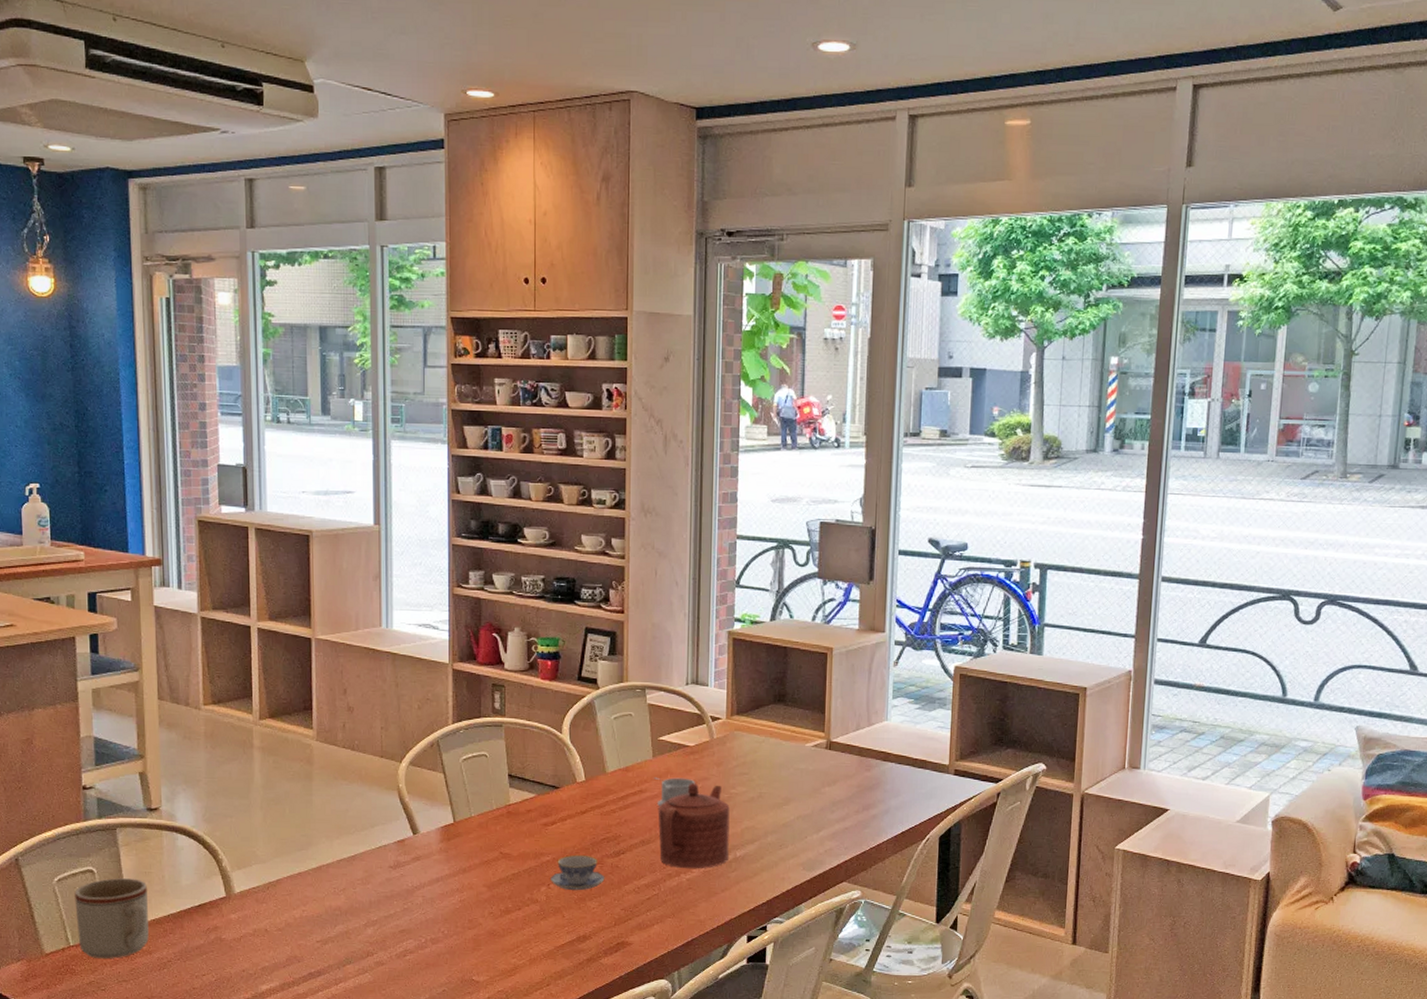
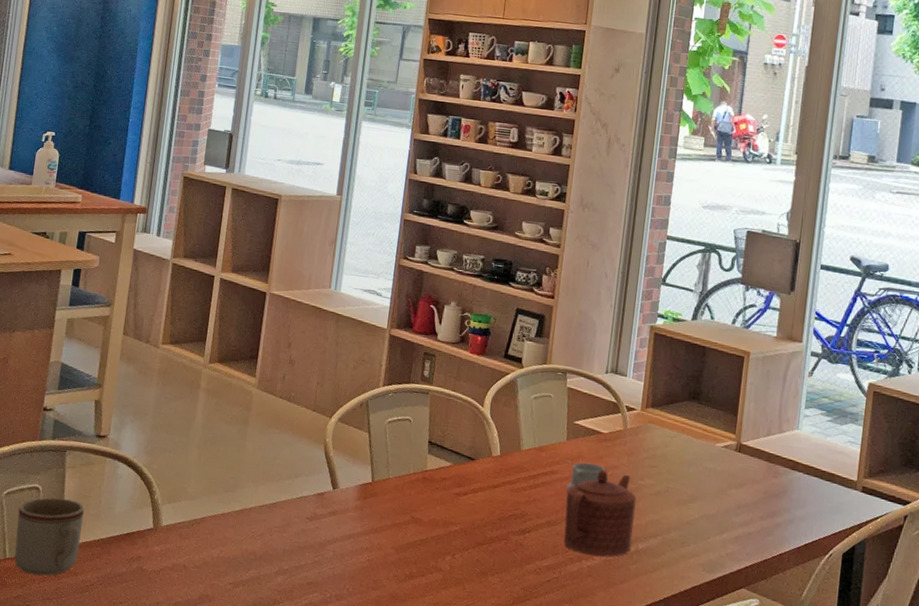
teacup: present [551,854,605,891] -> none [456,527,509,565]

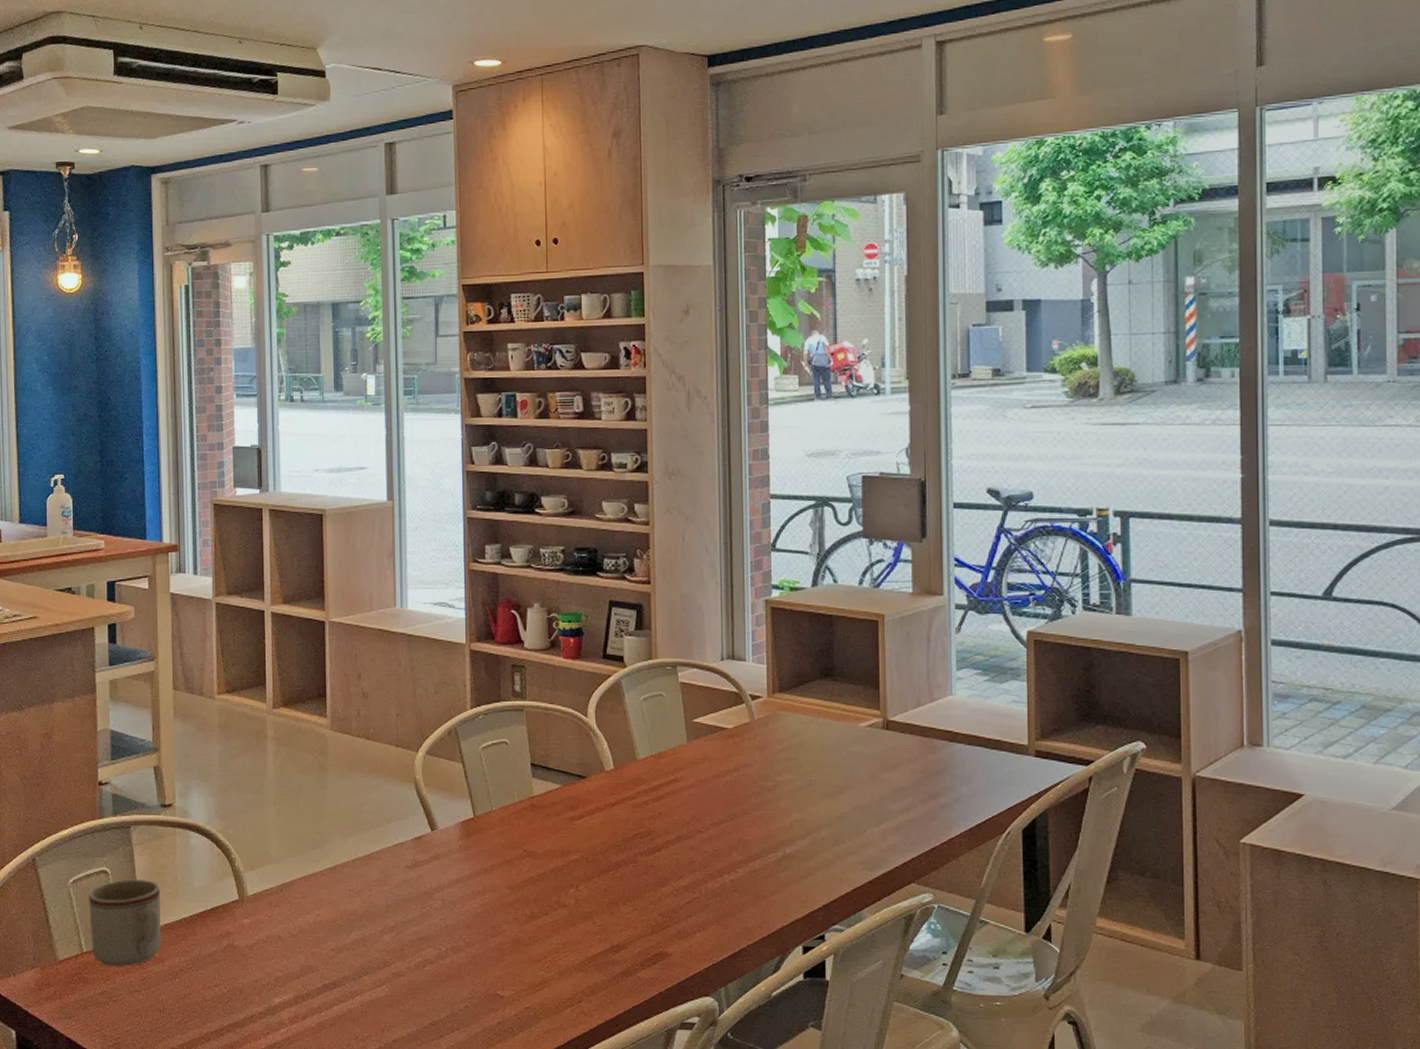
teapot: present [564,469,637,557] -> none [695,770,777,869]
teacup: present [566,460,605,489] -> none [690,764,735,796]

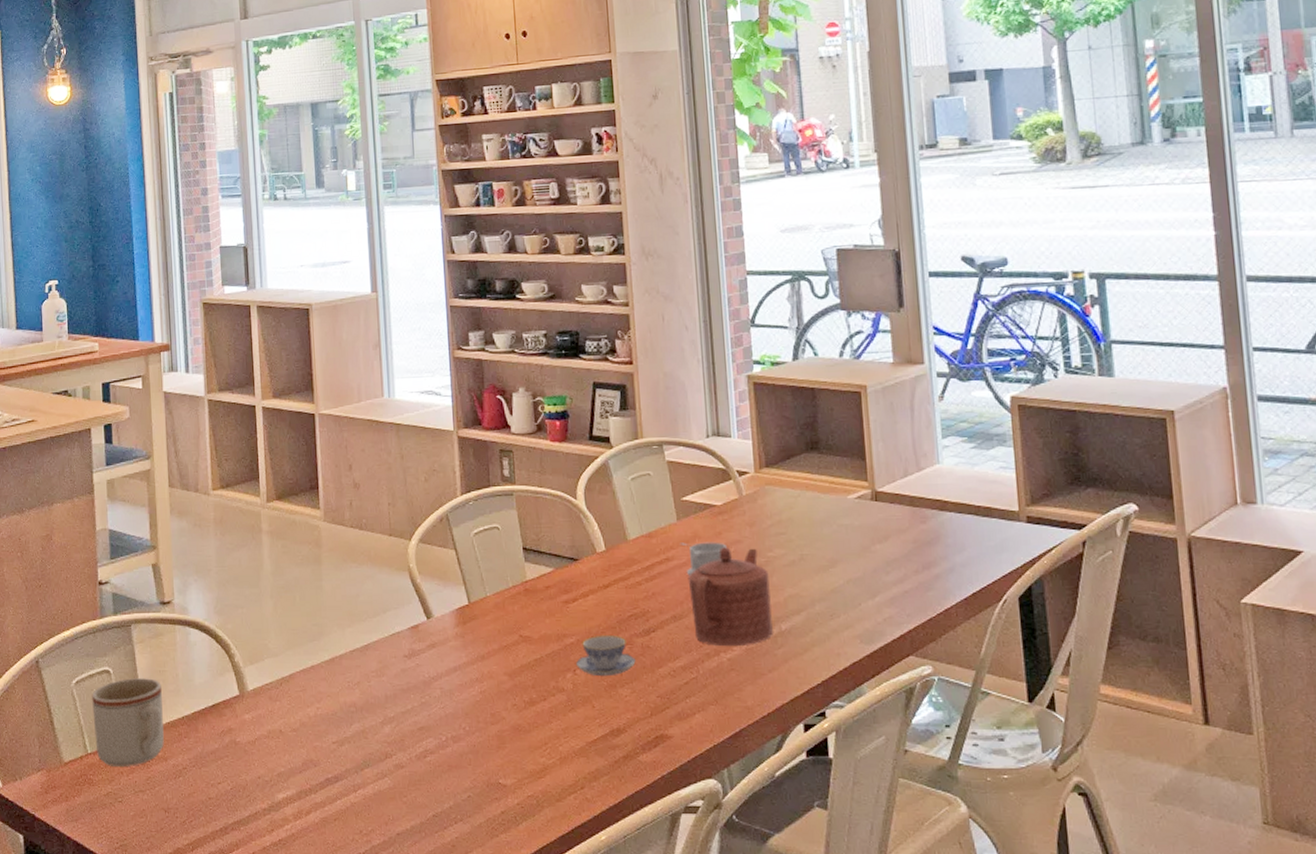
teacup: none [579,852,639,894] -> present [576,634,636,677]
teacup: none [690,764,735,796] -> present [681,542,727,575]
teapot: none [695,770,777,869] -> present [687,547,773,647]

